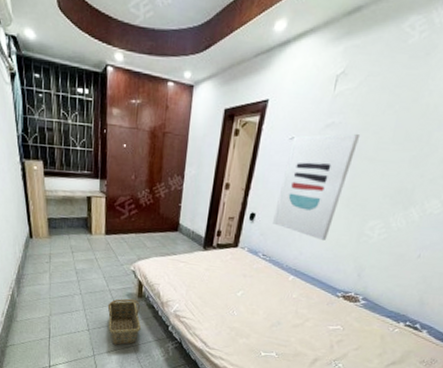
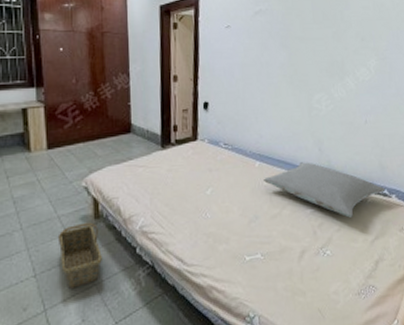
wall art: present [273,134,361,240] -> none [226,18,287,120]
pillow: none [294,284,418,341] -> present [264,162,385,218]

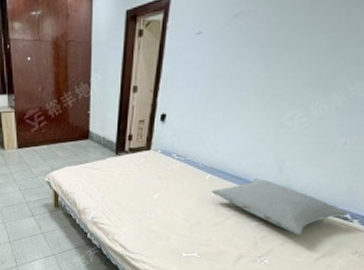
basket: present [57,222,103,289] -> none [26,209,61,255]

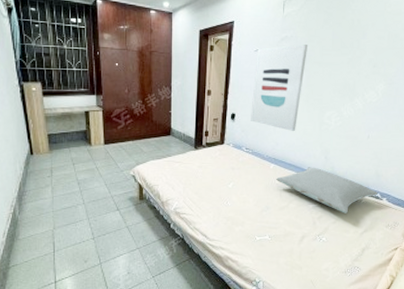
wall art: none [185,21,273,135] -> present [251,44,309,131]

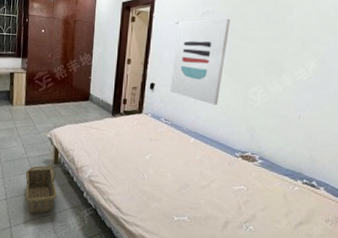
basket: none [111,202,145,250] -> present [25,165,58,215]
pillow: present [276,167,378,213] -> none [197,144,314,201]

